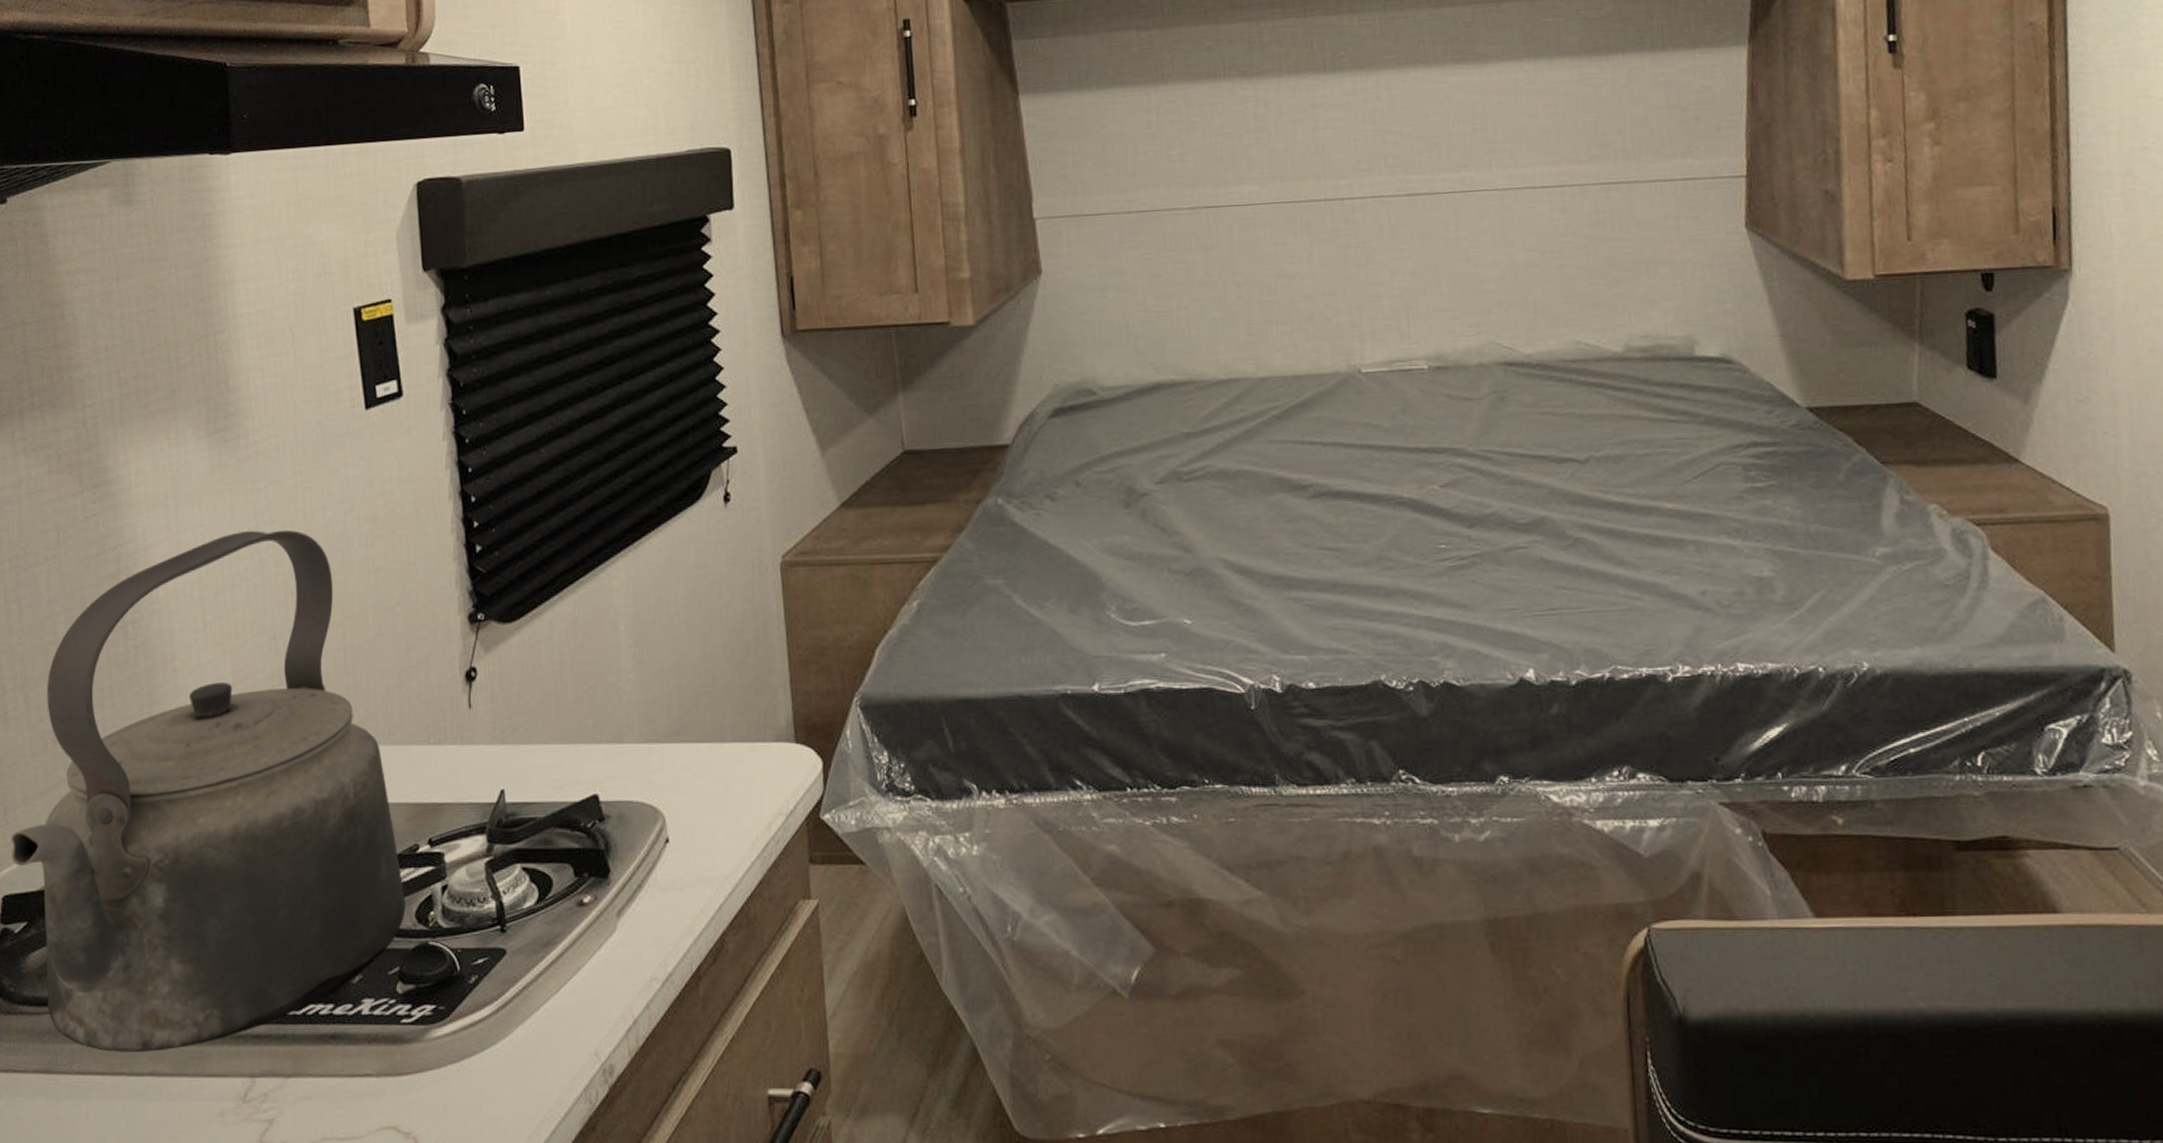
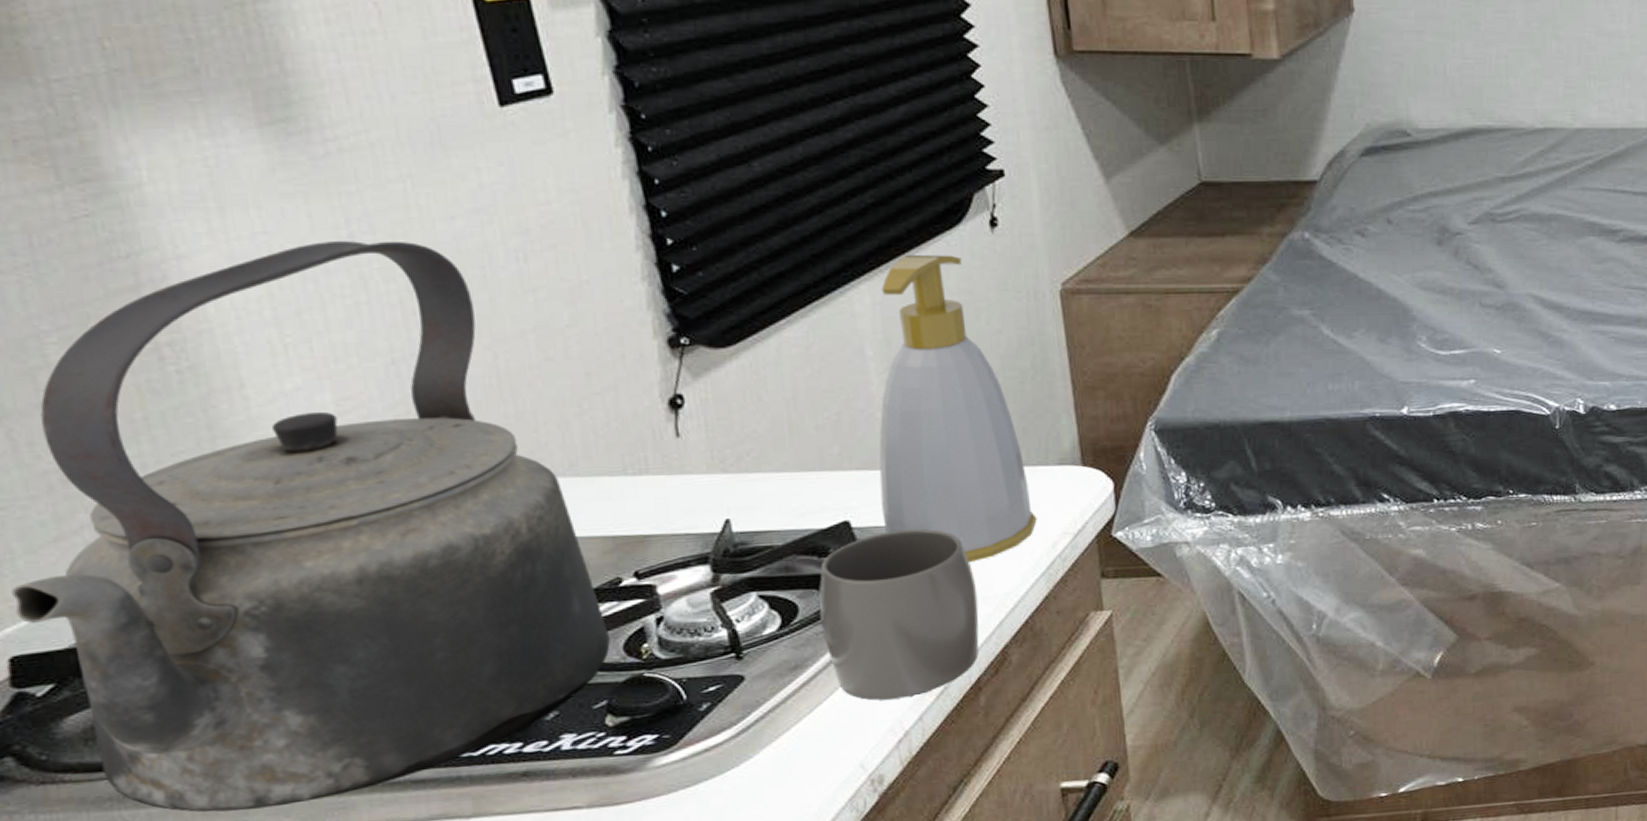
mug: none [569,804,702,984] -> present [818,528,979,701]
soap bottle: none [624,530,755,842] -> present [878,255,1037,563]

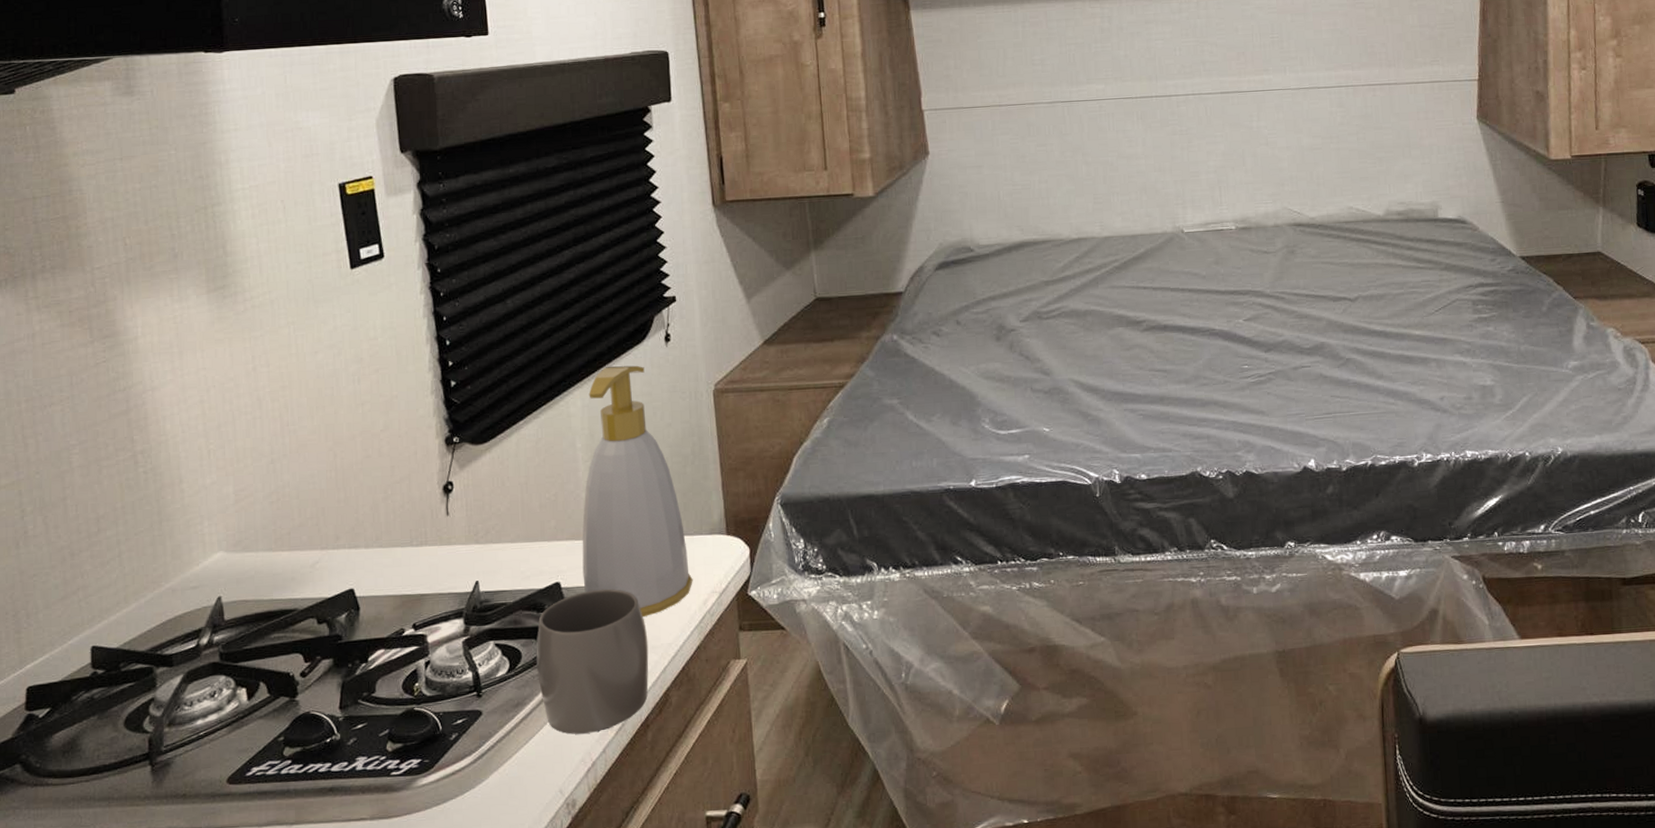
kettle: present [11,241,610,812] -> none [33,371,394,813]

